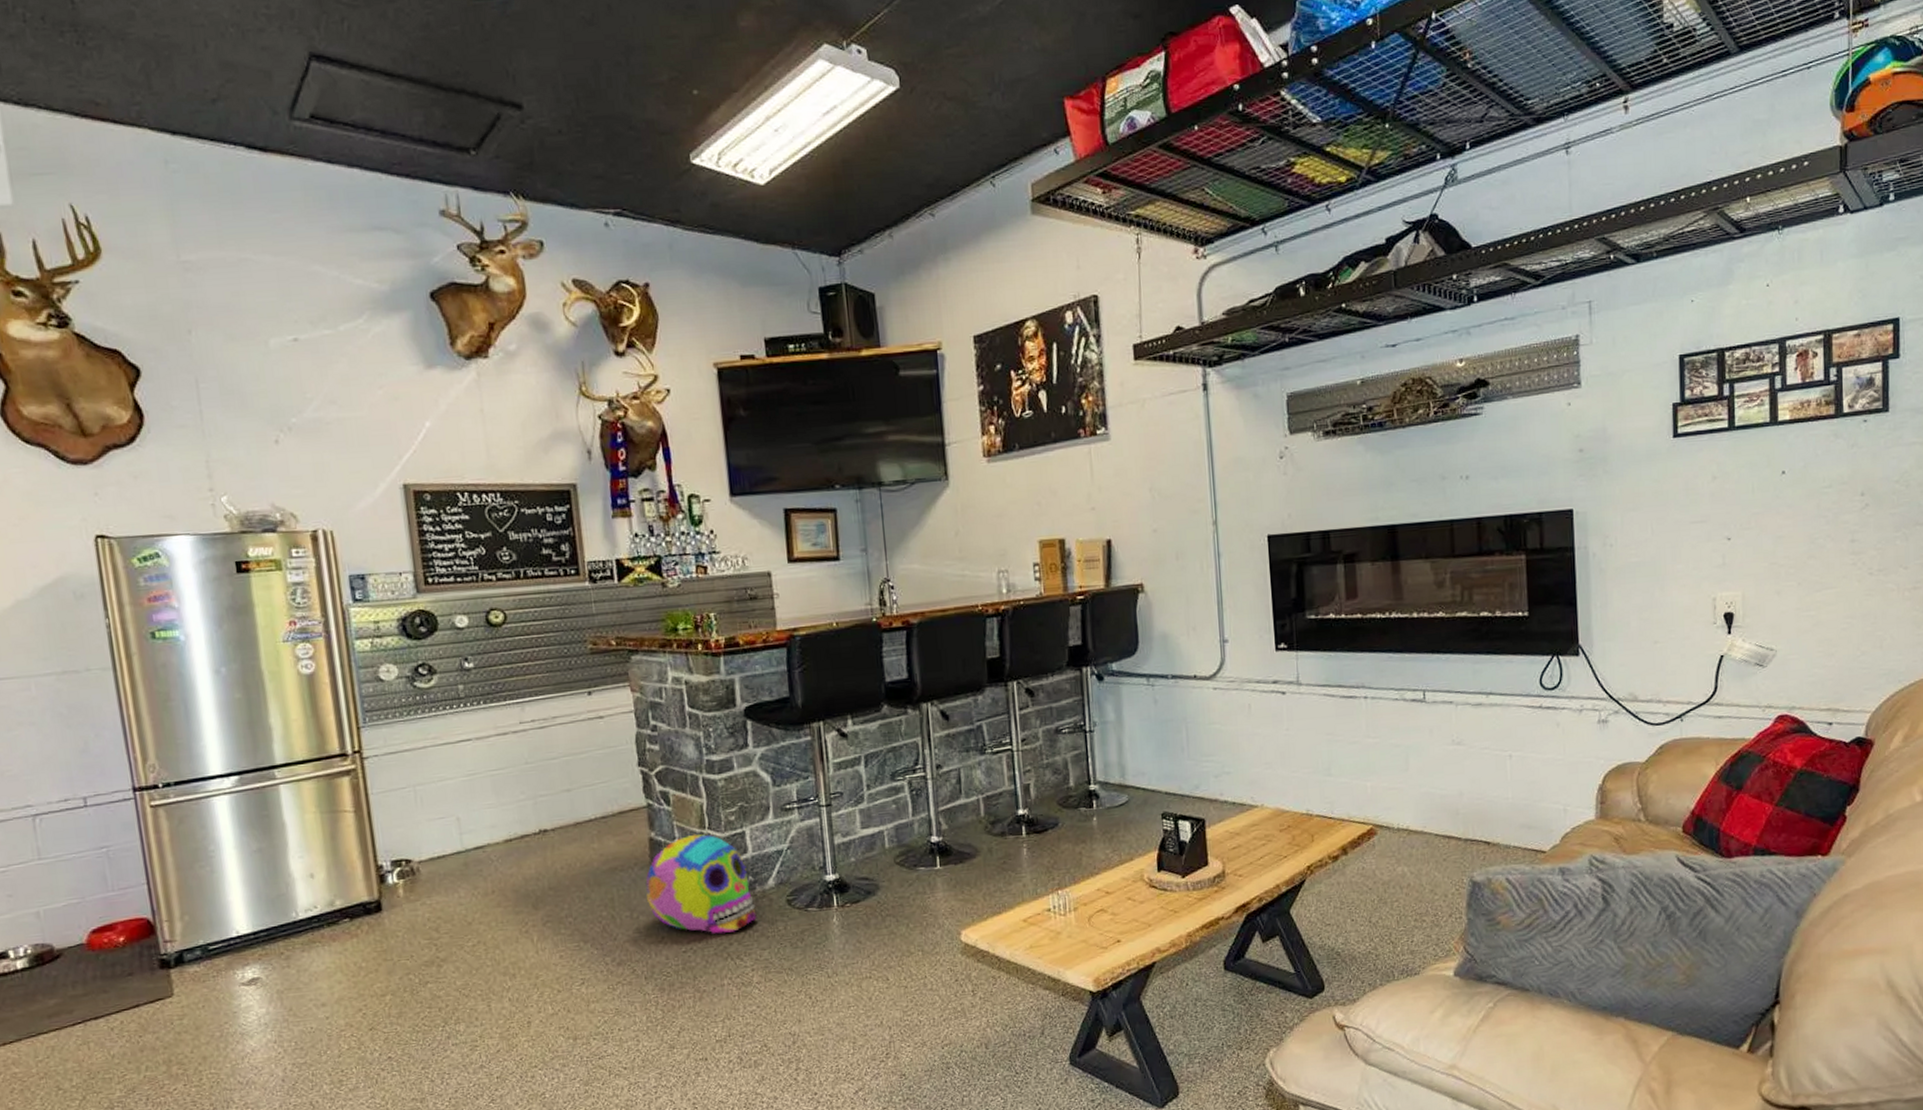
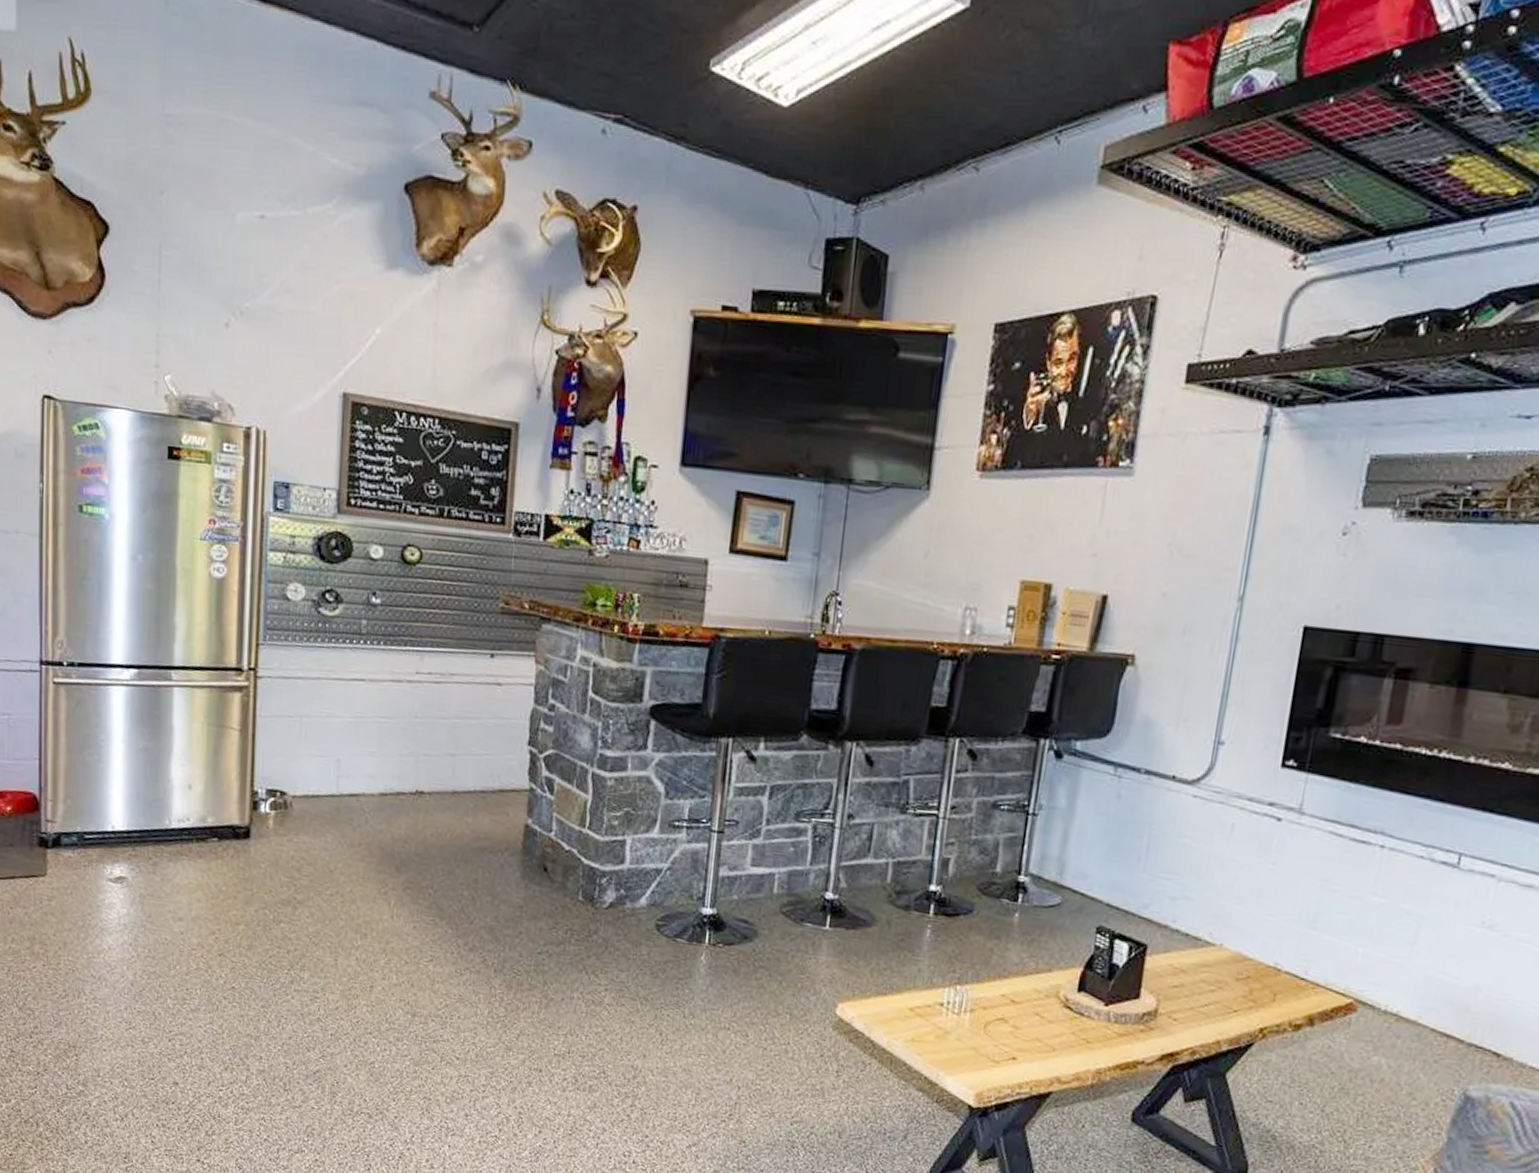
decorative ball: present [646,834,758,934] -> none [510,830,623,945]

